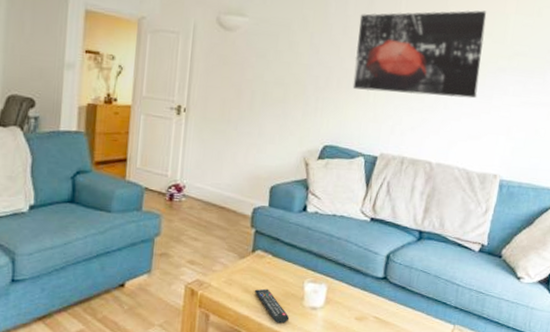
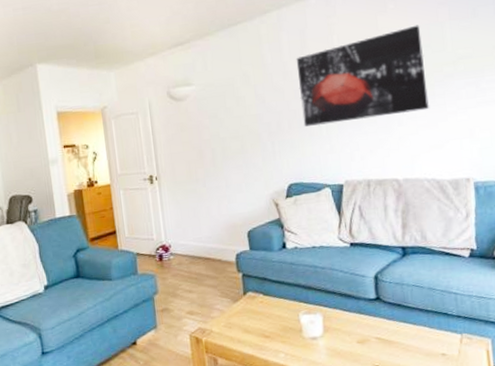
remote control: present [254,288,290,324] -> none [253,326,293,358]

